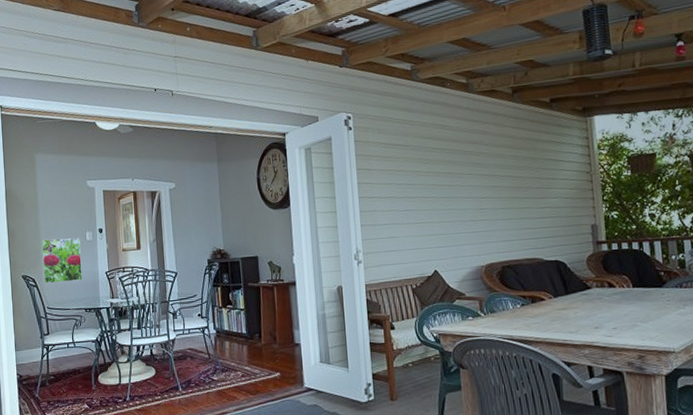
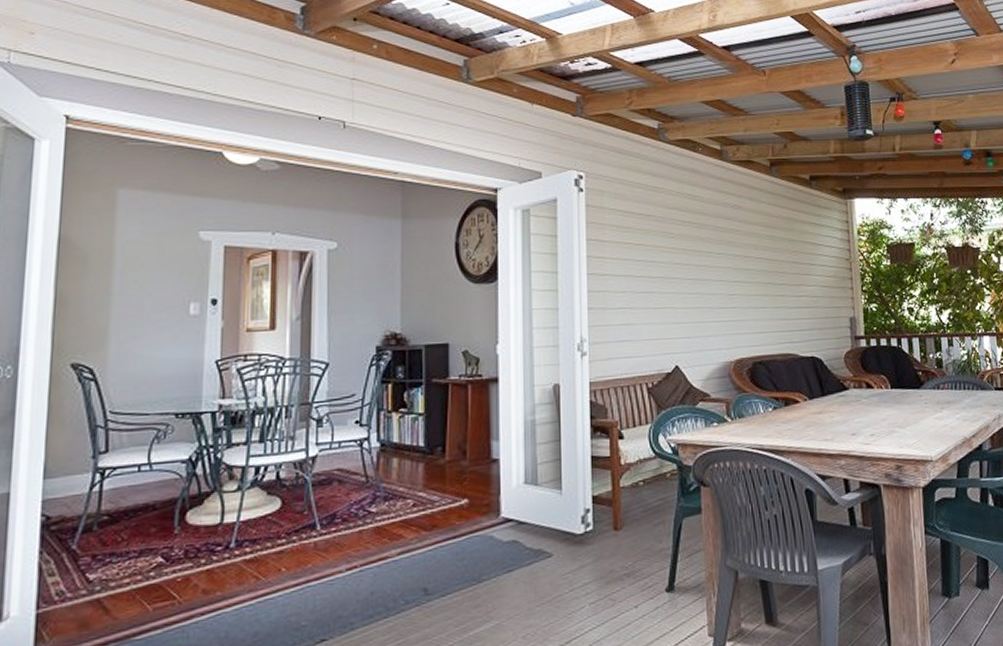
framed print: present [41,238,83,284] -> none [109,310,179,377]

